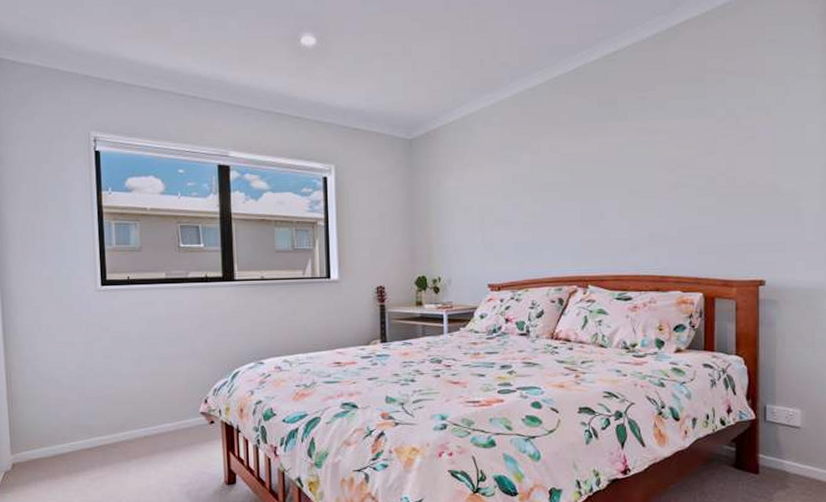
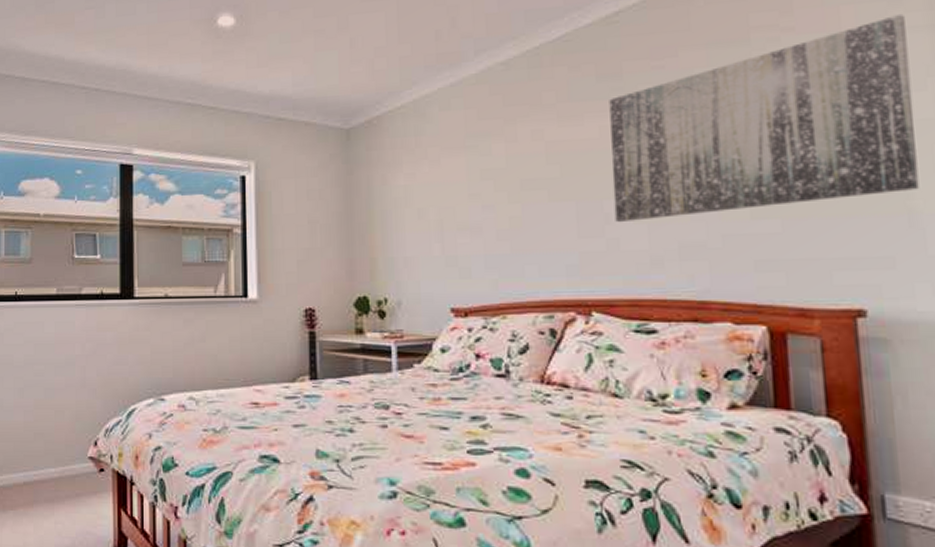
wall art: none [606,65,805,218] -> present [609,13,919,223]

